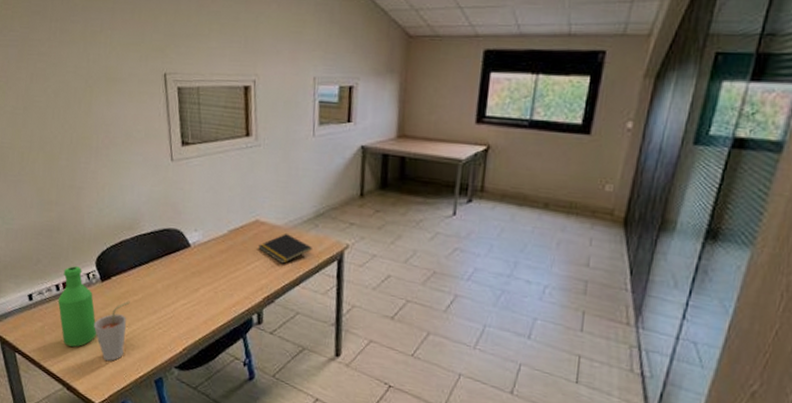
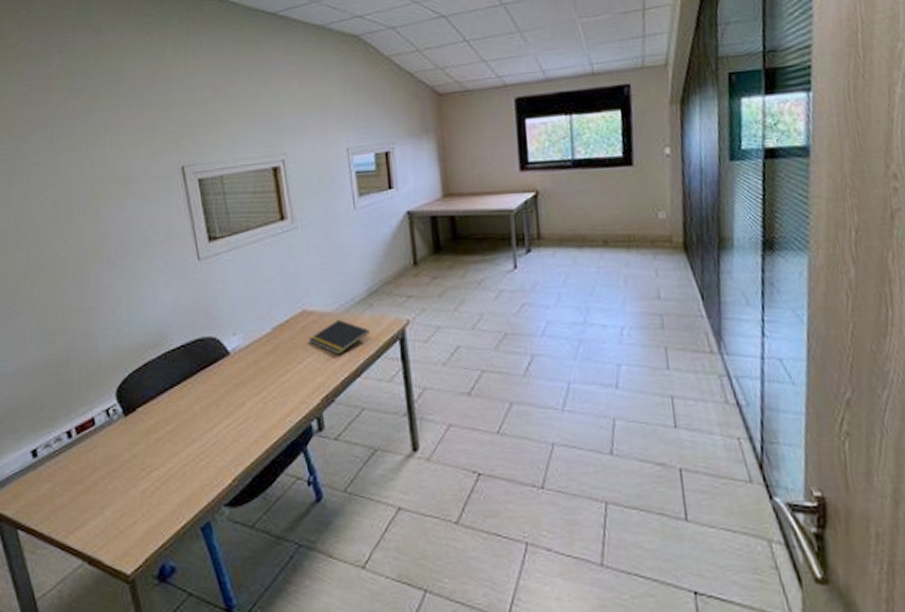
bottle: present [57,266,97,347] -> none [70,404,124,506]
cup: present [94,301,130,361] -> none [119,433,162,515]

